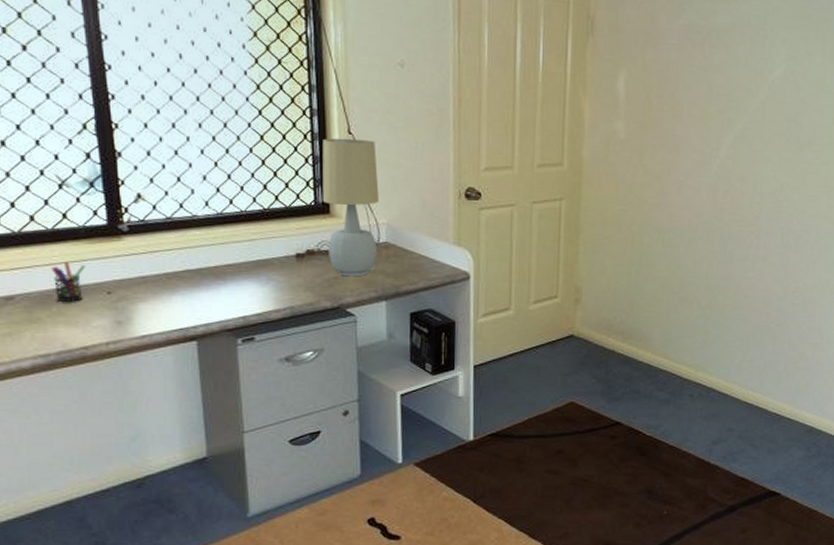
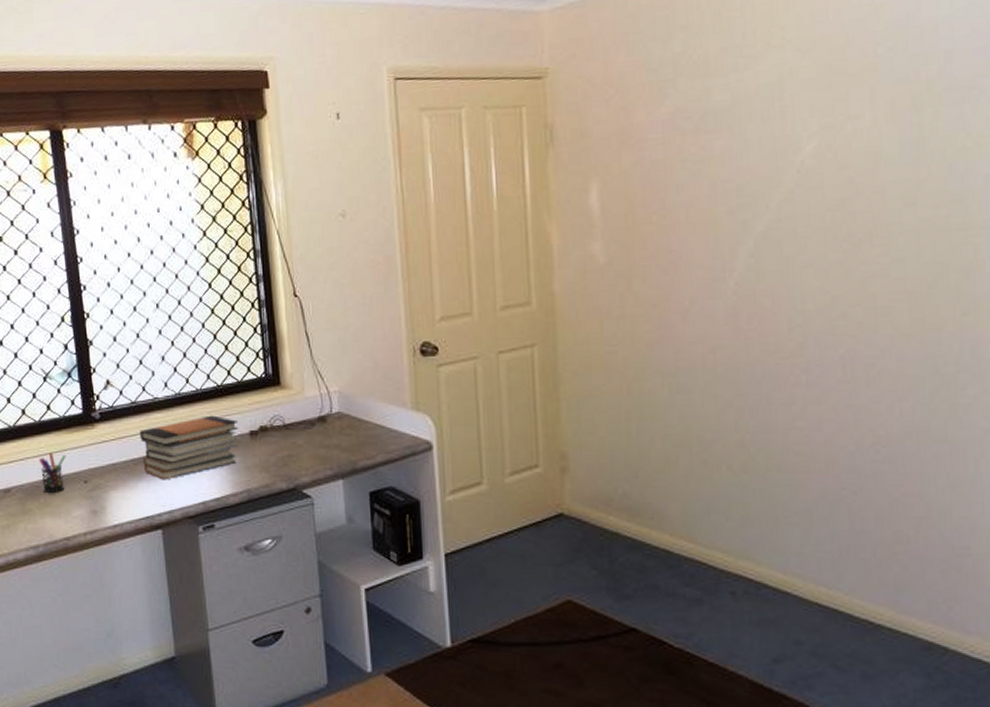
book stack: none [175,236,285,295] -> present [139,415,239,480]
table lamp: present [322,138,379,277] -> none [270,300,331,454]

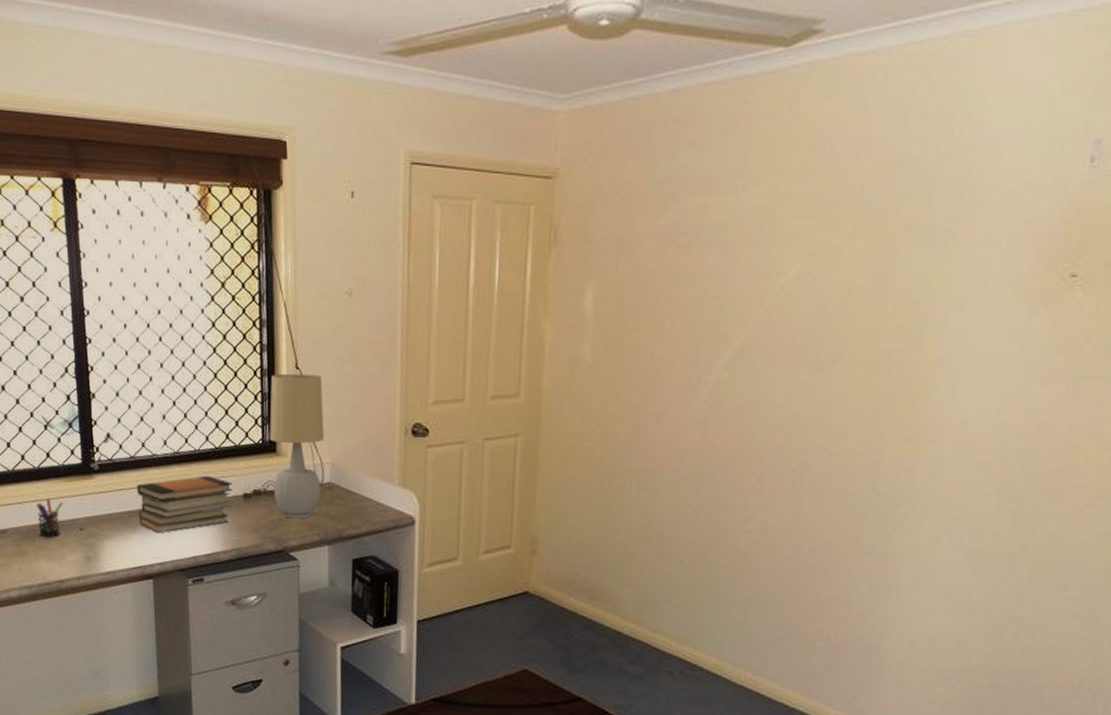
table lamp: none [270,300,331,454] -> present [269,373,324,519]

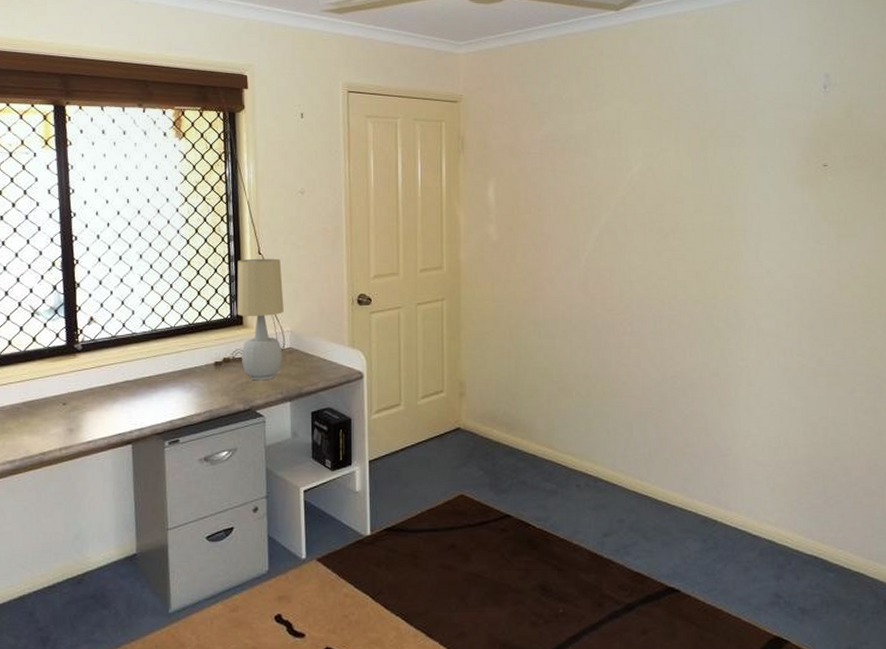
pen holder: present [36,497,63,537] -> none [21,377,48,413]
book stack: present [136,475,233,534] -> none [117,348,206,403]

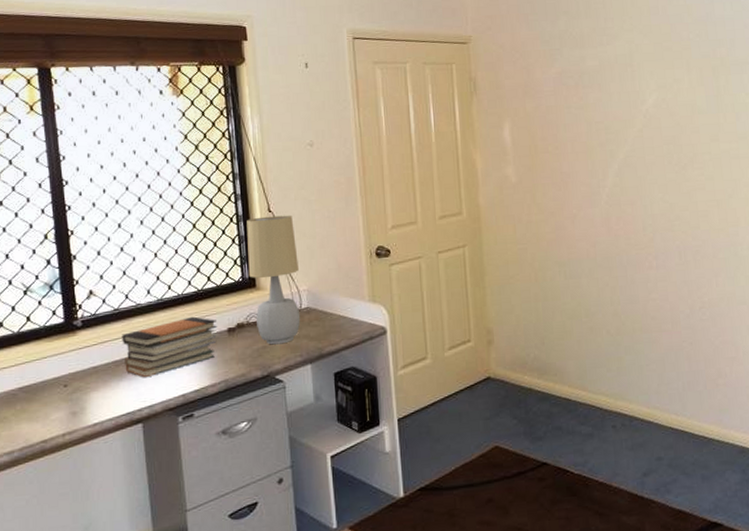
book stack: none [117,348,206,403] -> present [122,316,218,378]

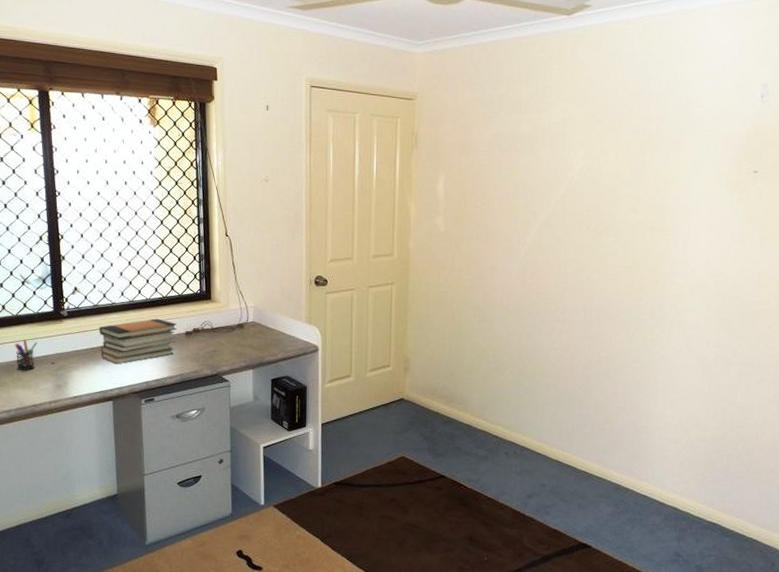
pen holder: none [16,360,46,399] -> present [14,339,38,370]
table lamp: present [247,215,301,345] -> none [206,239,248,350]

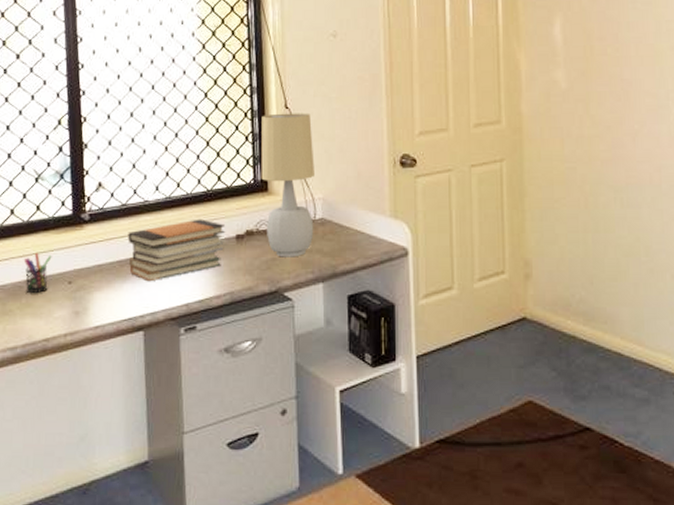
table lamp: none [206,239,248,350] -> present [261,113,314,257]

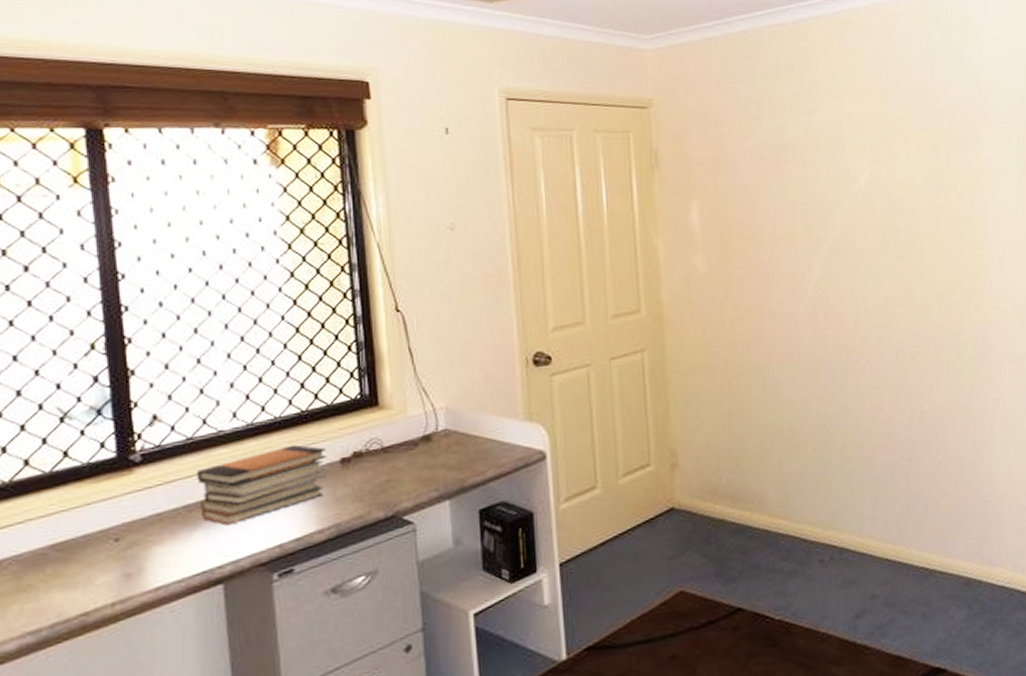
pen holder: present [23,252,52,293] -> none [46,508,89,560]
table lamp: present [261,113,314,257] -> none [367,314,437,478]

